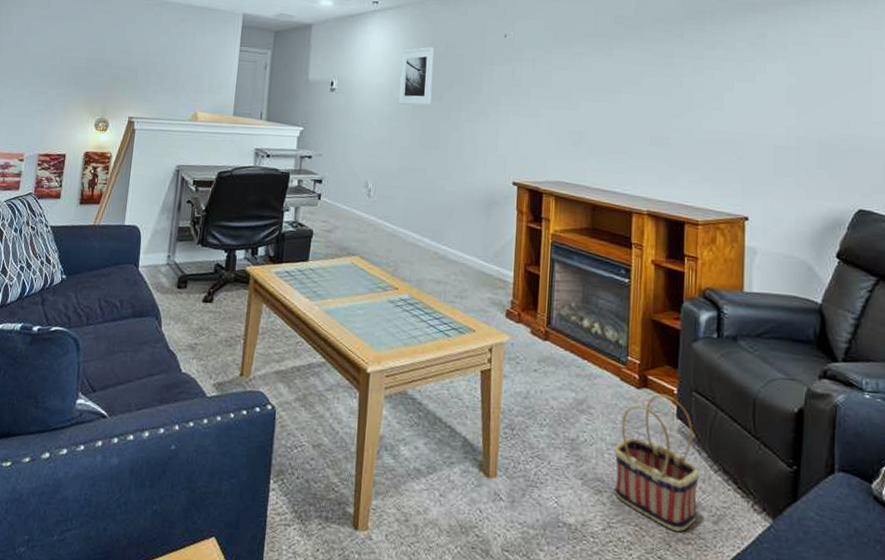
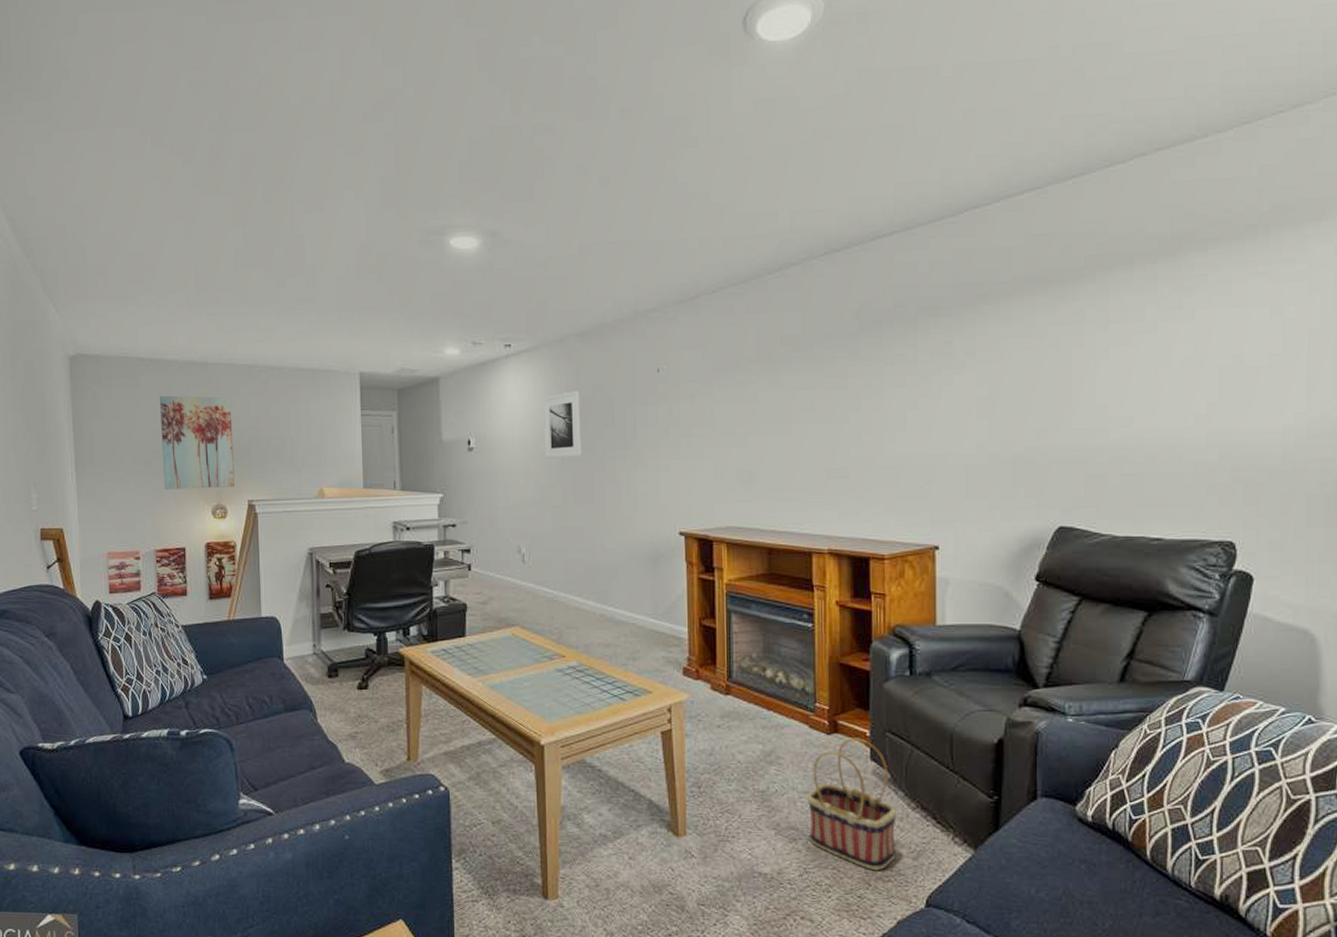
wall art: none [56,17,127,104] -> present [159,395,235,490]

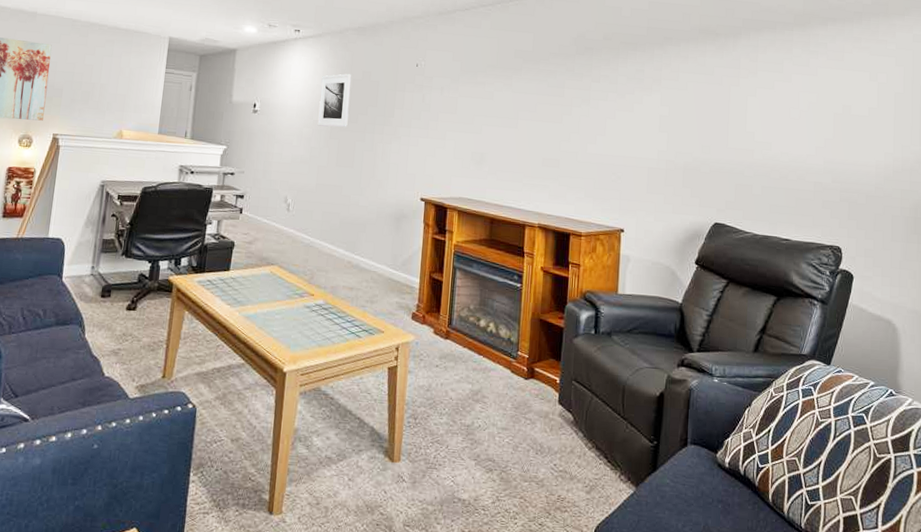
basket: present [807,738,897,871] -> none [503,383,576,502]

